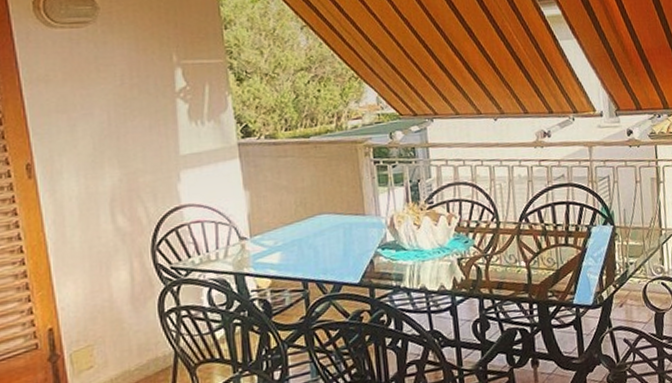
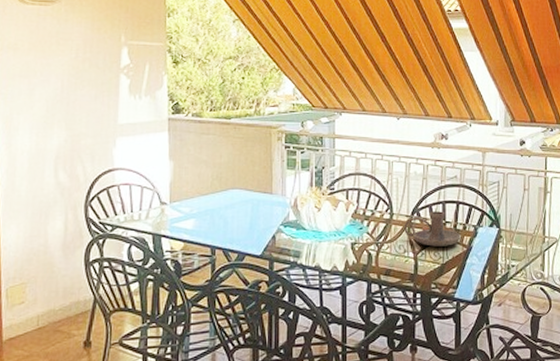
candle holder: none [512,214,574,253] -> present [404,211,461,247]

